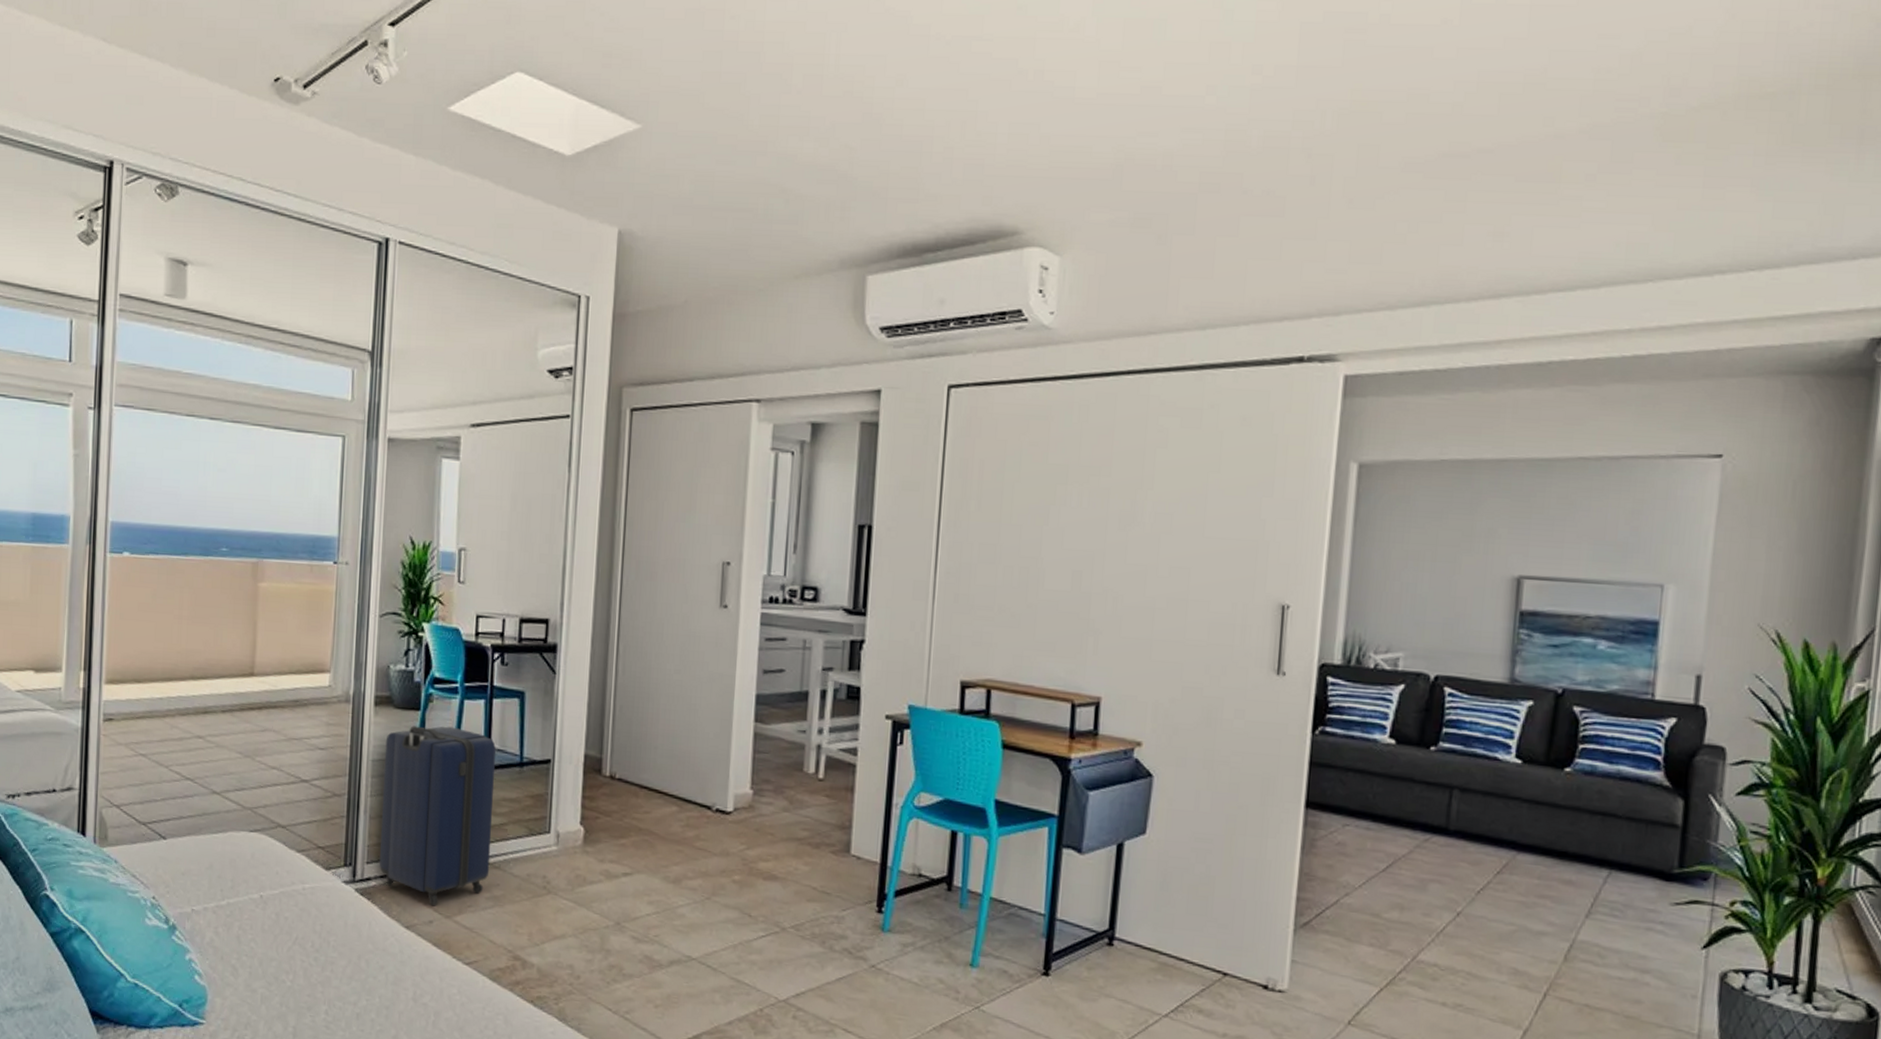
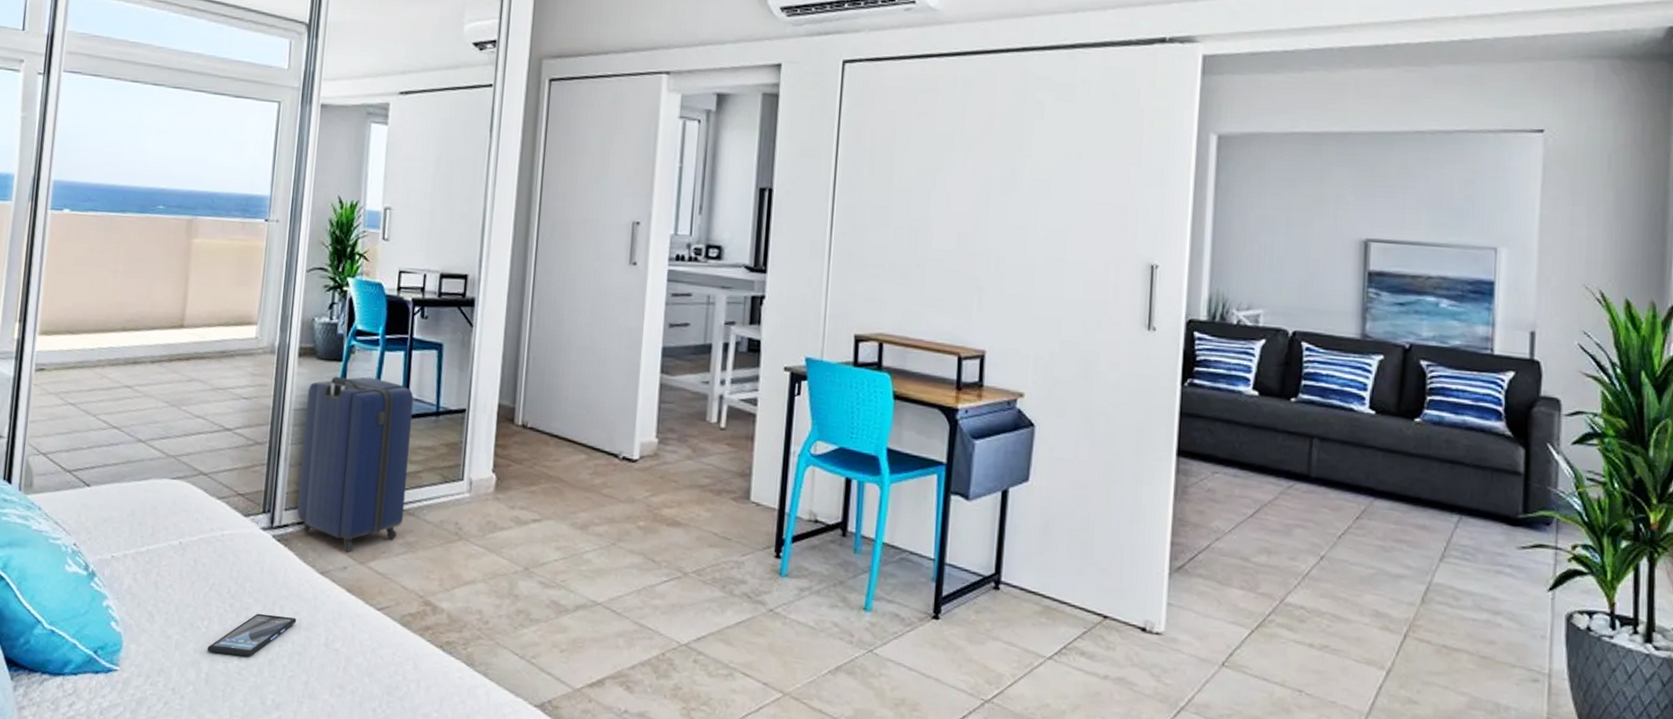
smartphone: none [293,967,383,1011] -> present [207,613,297,657]

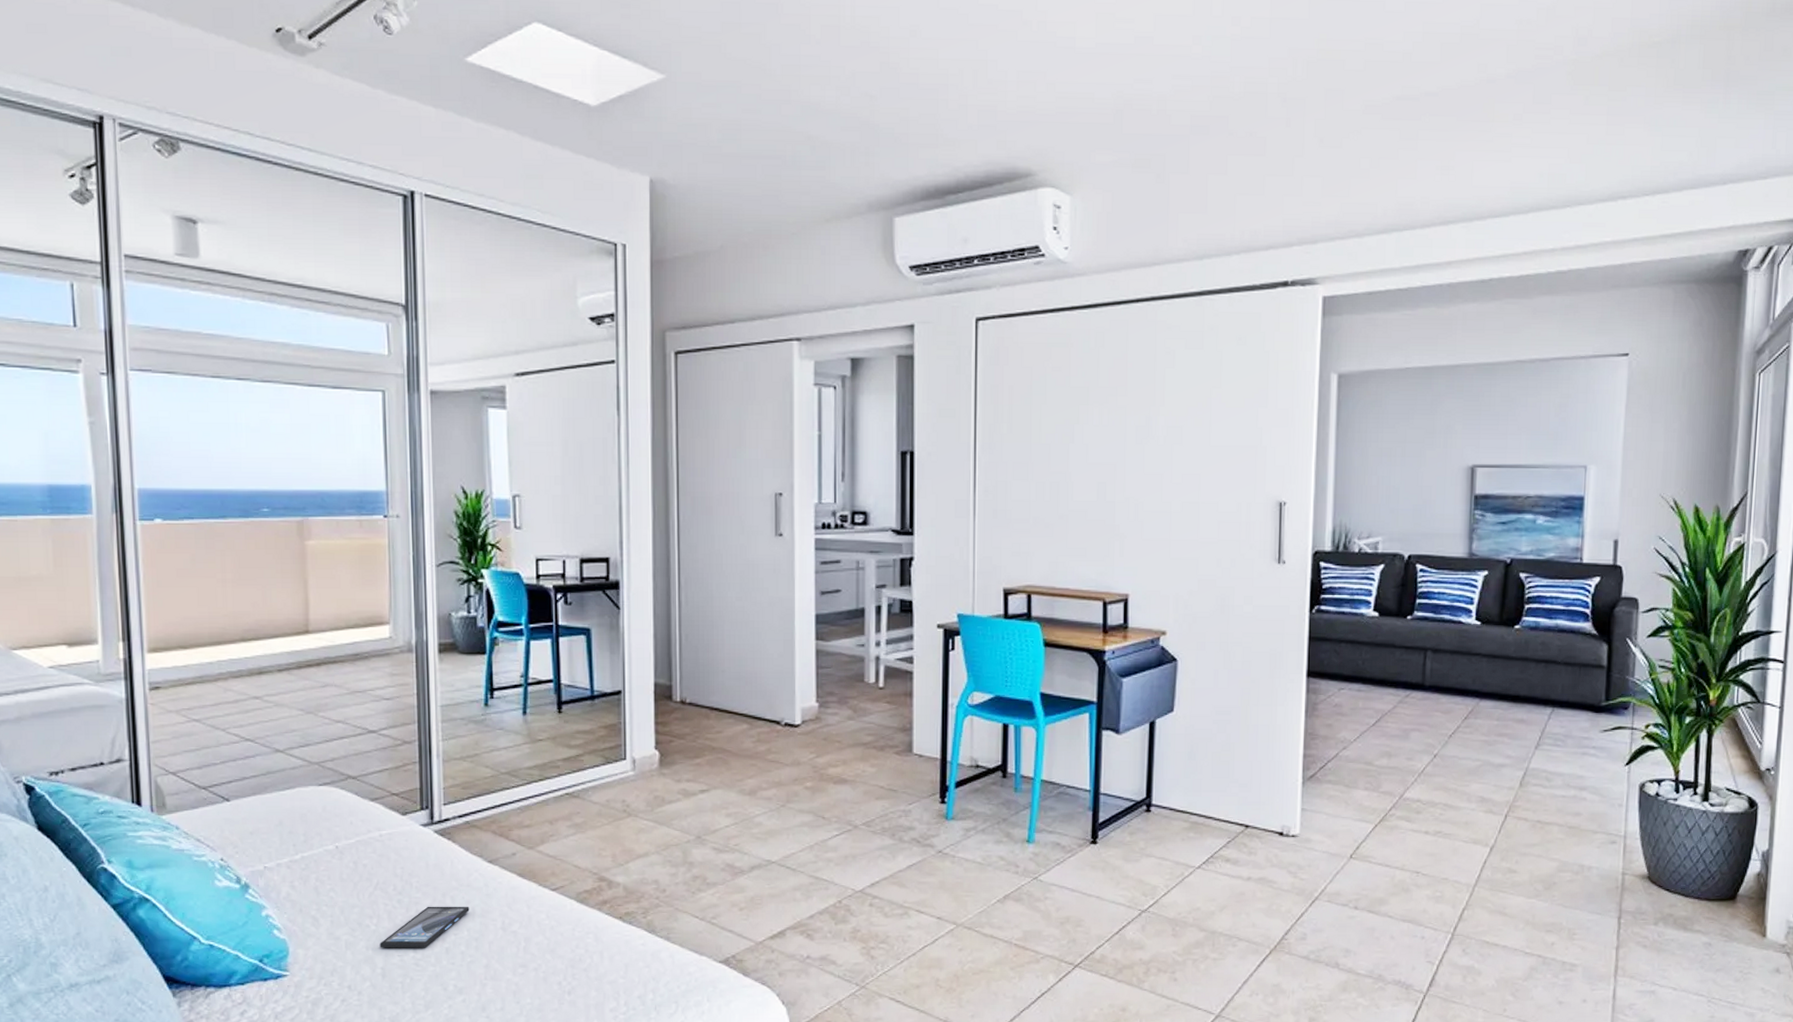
suitcase: present [297,376,414,552] -> none [453,667,569,839]

